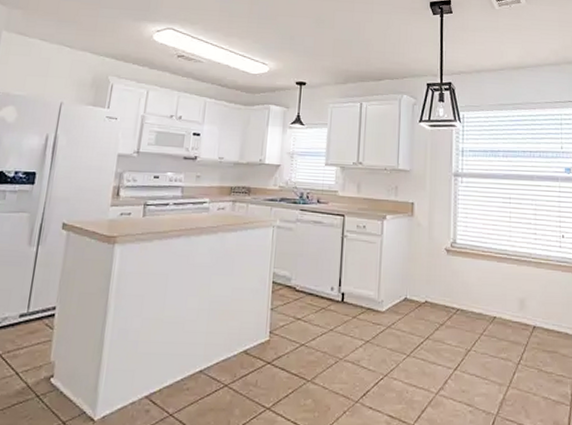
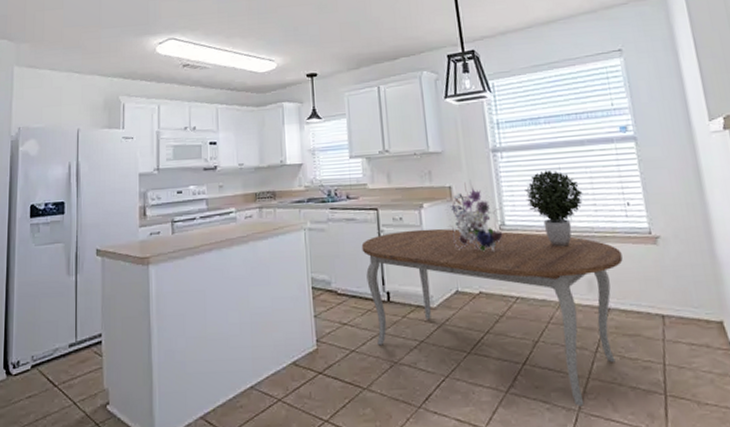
dining table: none [324,238,552,411] -> present [361,228,623,407]
bouquet: none [405,199,455,265] -> present [444,181,504,252]
potted plant: none [477,198,527,268] -> present [525,169,583,247]

